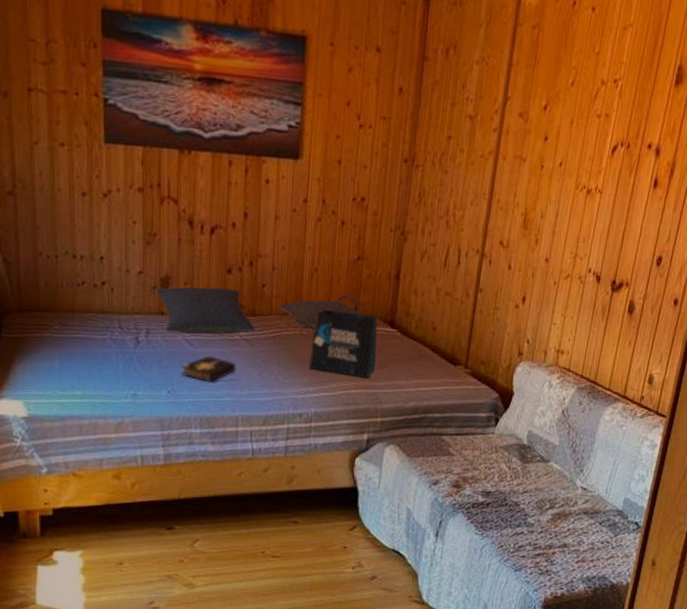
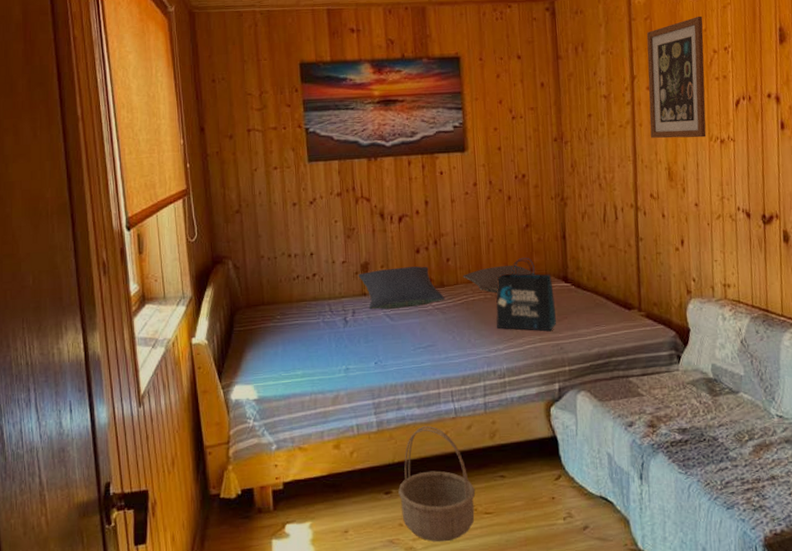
hardback book: present [181,355,236,383] -> none [385,326,432,351]
basket: none [182,464,265,581] -> present [398,426,476,542]
wall art: none [513,34,598,184] -> present [646,16,707,139]

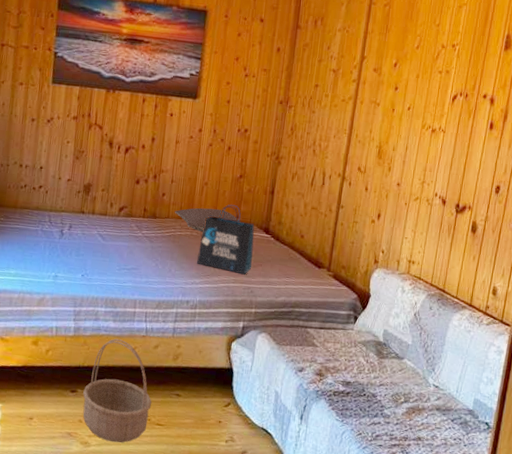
pillow: present [358,266,444,310] -> none [80,192,154,232]
wall art: present [646,16,707,139] -> none [369,11,438,124]

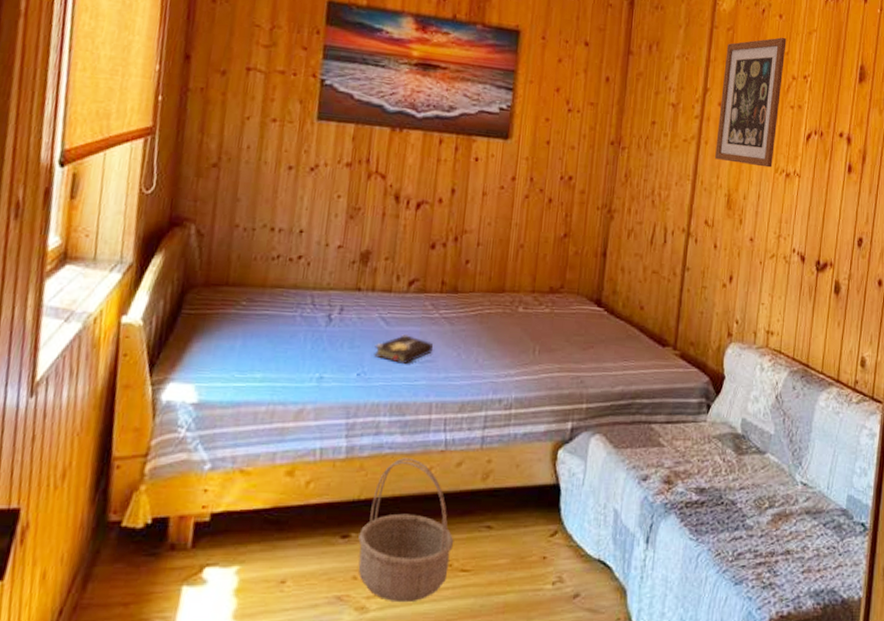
hardback book: none [94,248,138,270] -> present [374,335,434,365]
pillow: present [174,207,239,232] -> none [481,277,564,309]
tote bag: present [197,204,255,275] -> none [512,272,584,361]
wall art: none [369,11,438,124] -> present [715,37,787,168]

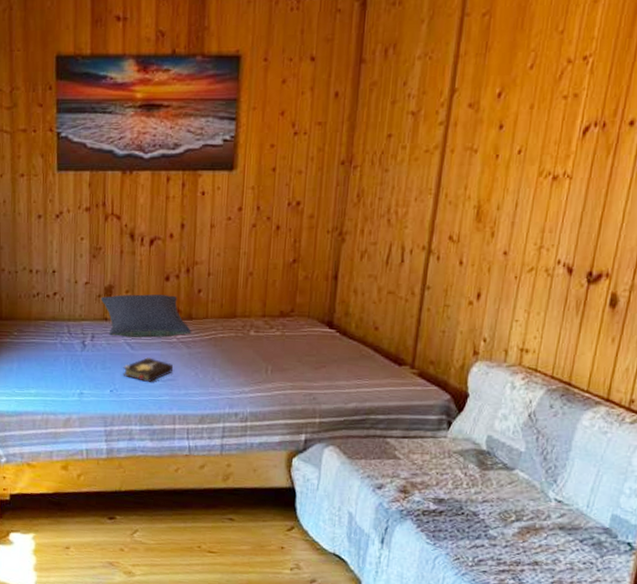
pillow: none [354,262,455,312] -> present [100,294,191,338]
basket: present [358,458,454,603] -> none [122,459,201,572]
wall art: present [715,37,787,168] -> none [463,12,562,172]

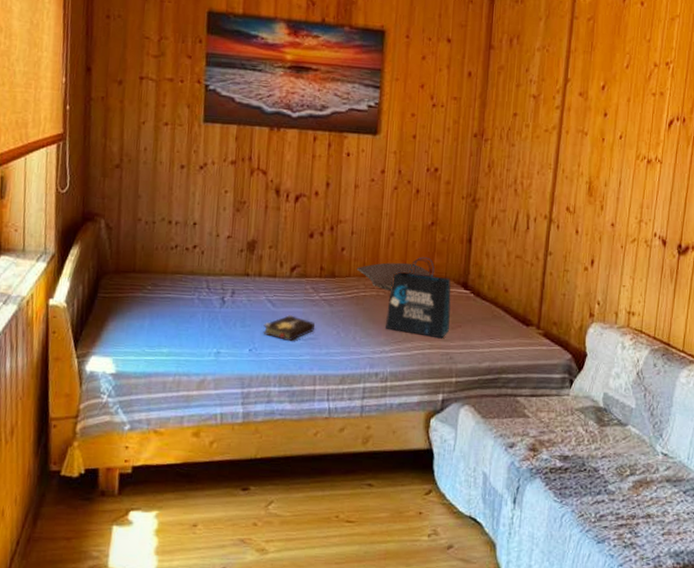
pillow: present [100,294,191,338] -> none [242,250,334,295]
pillow: none [214,302,295,332] -> present [356,262,433,292]
tote bag: none [245,297,315,379] -> present [386,257,452,339]

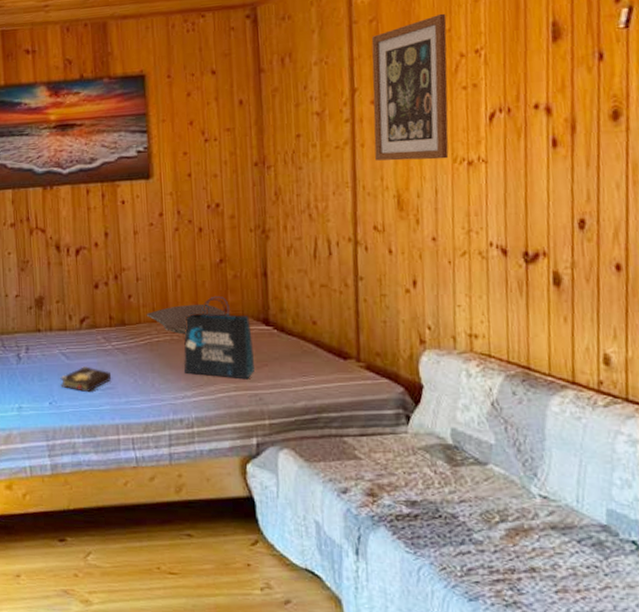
wall art: none [576,24,648,155] -> present [371,13,449,161]

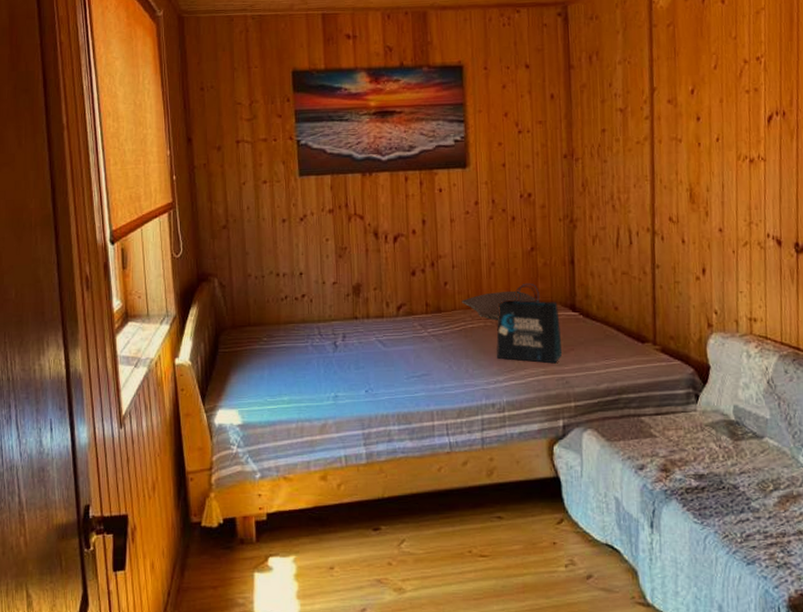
hardback book: present [60,366,112,393] -> none [377,353,427,380]
wall art: present [371,13,449,161] -> none [668,22,734,157]

